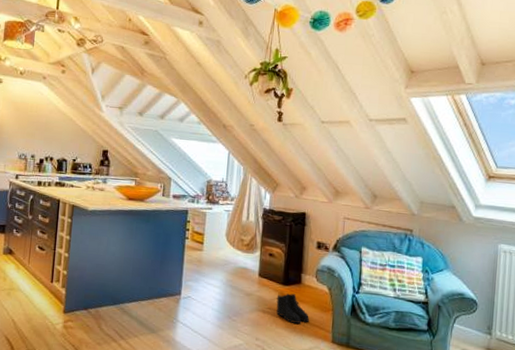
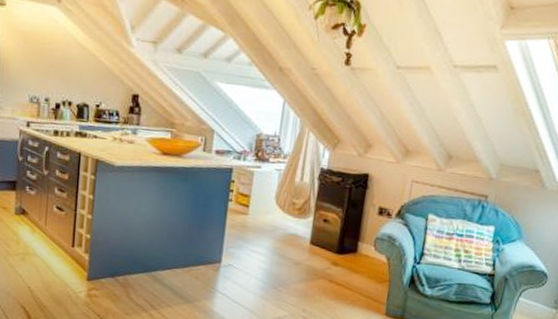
boots: present [276,293,310,324] -> none [327,263,364,295]

